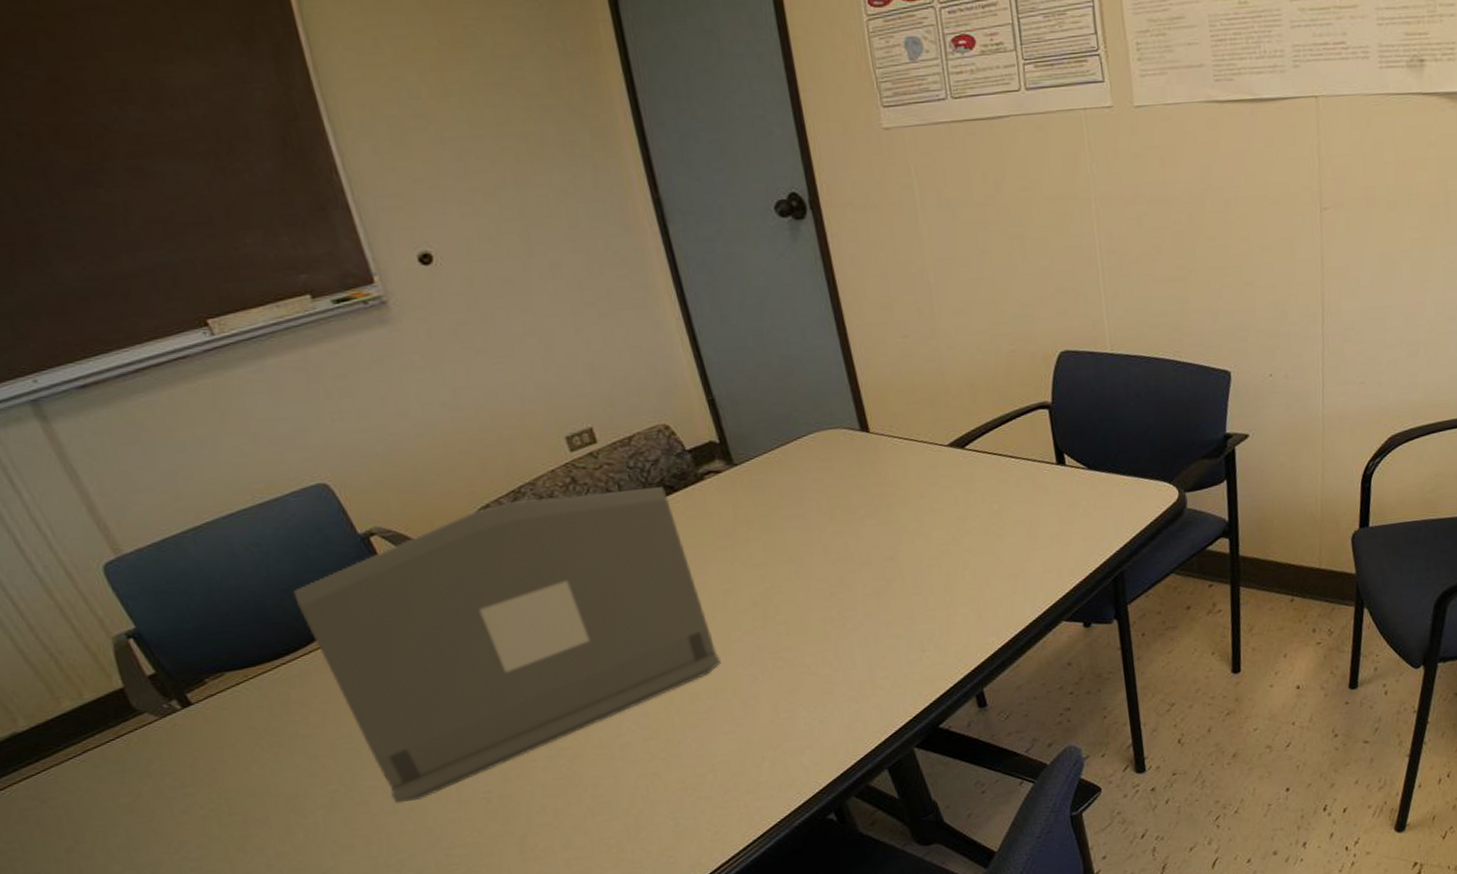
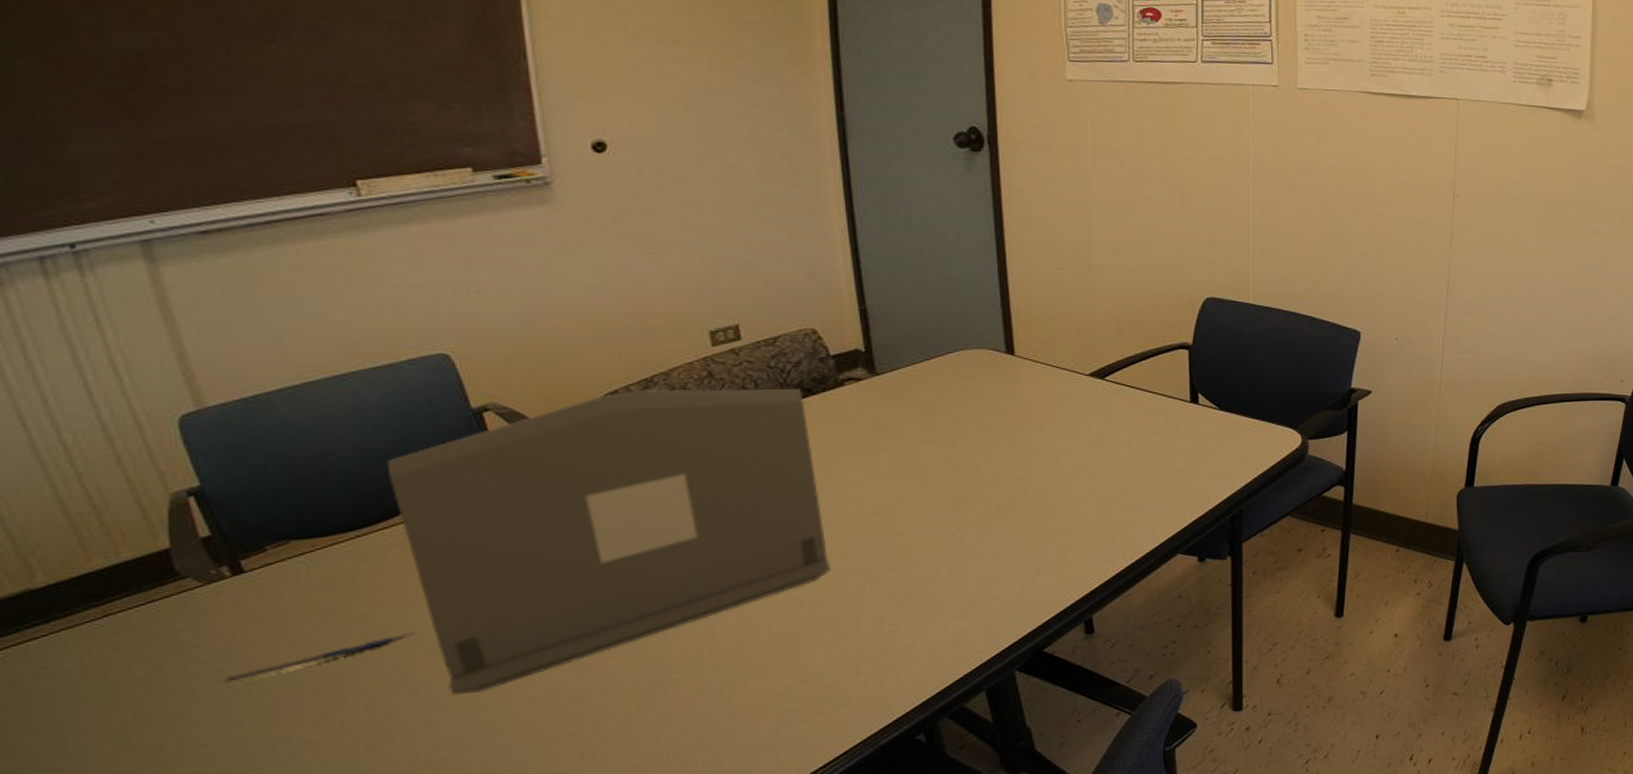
pen: none [194,748,352,806] -> present [220,632,415,684]

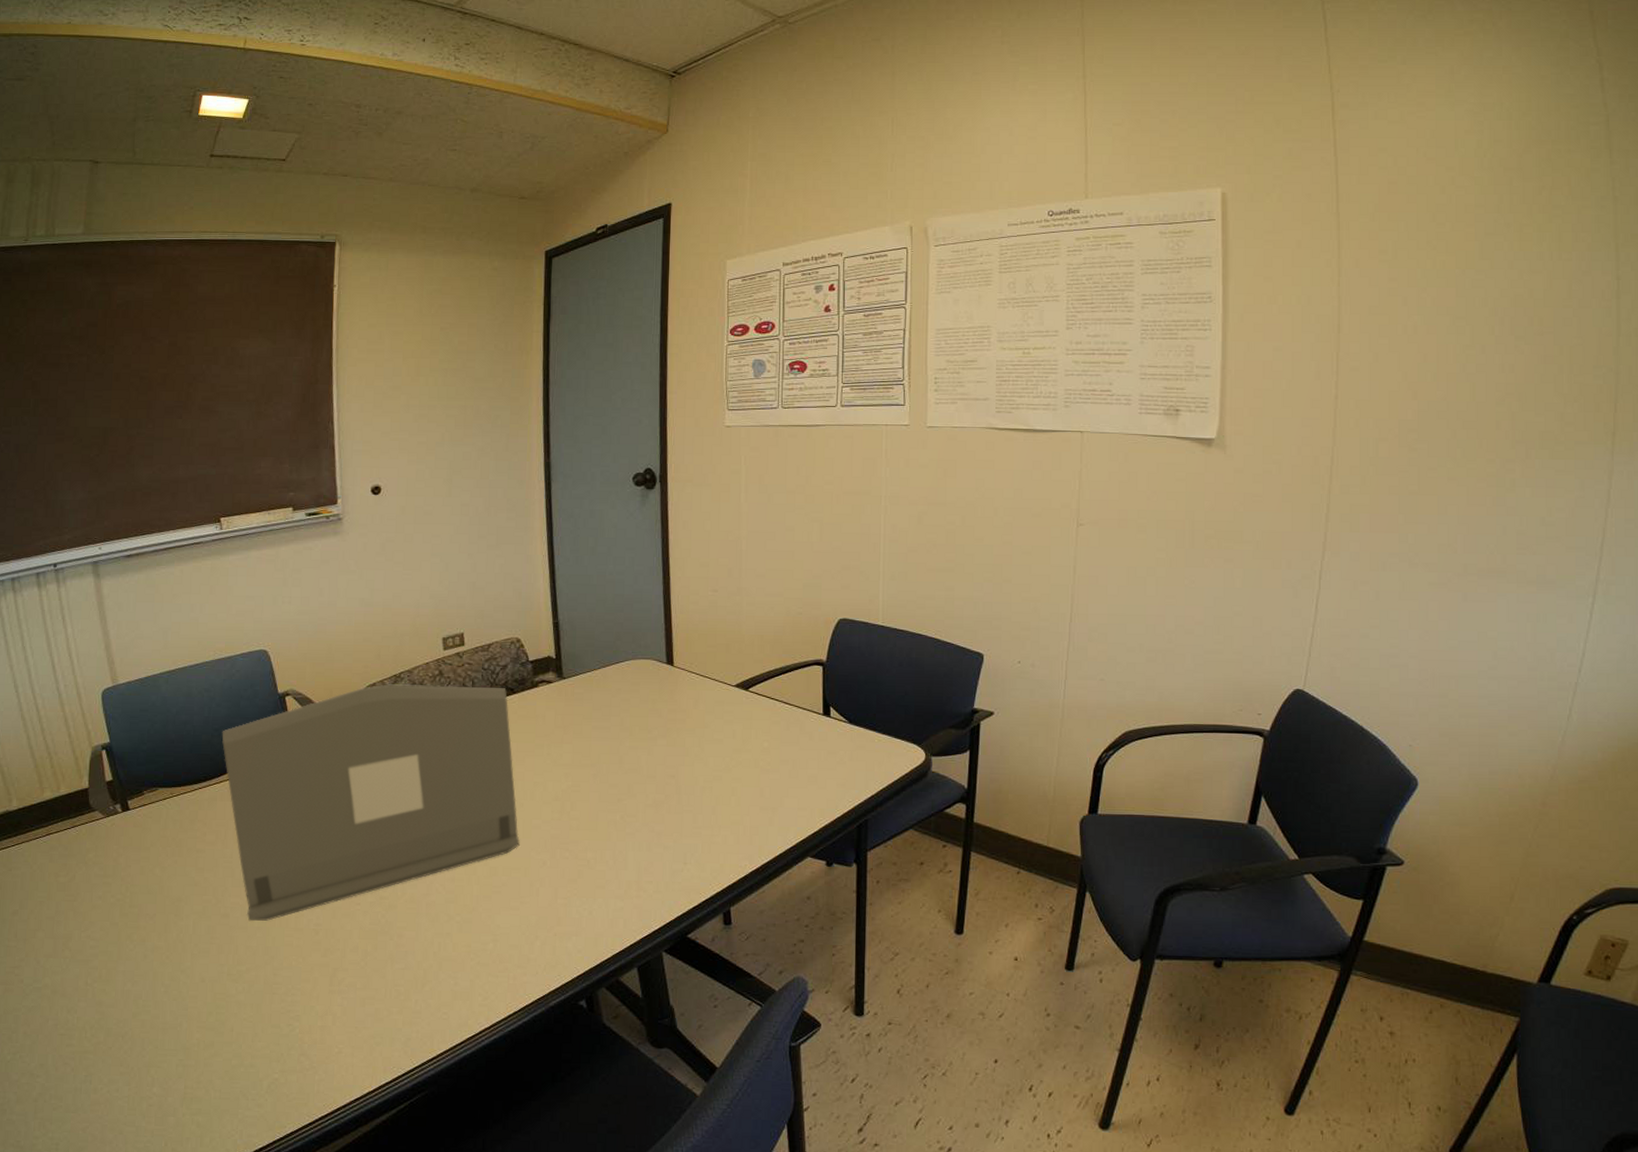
pen: present [220,632,415,684] -> none [108,867,229,895]

